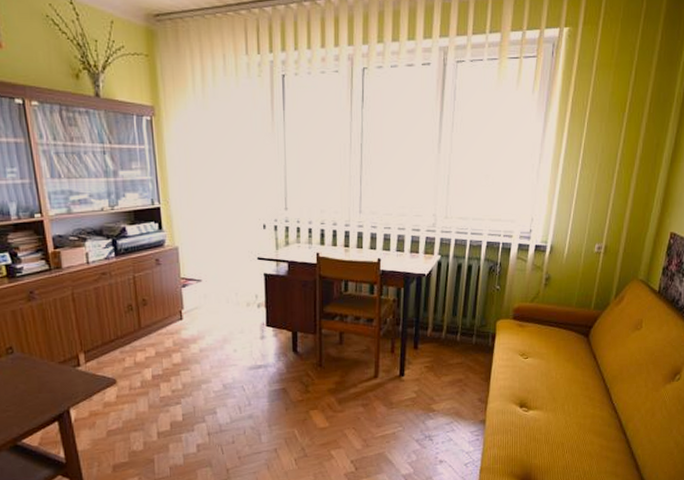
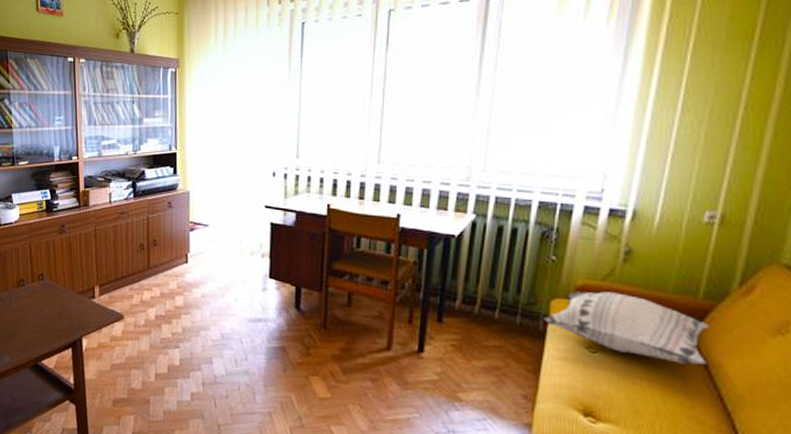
decorative pillow: none [492,310,599,359] -> present [544,291,712,365]

